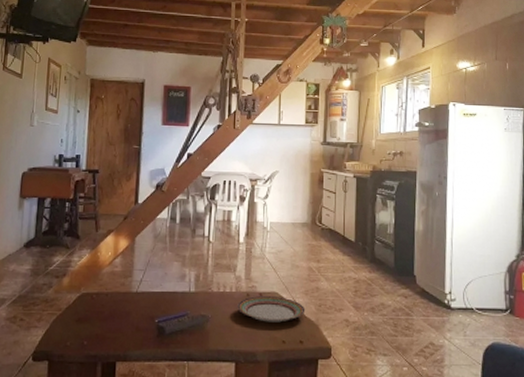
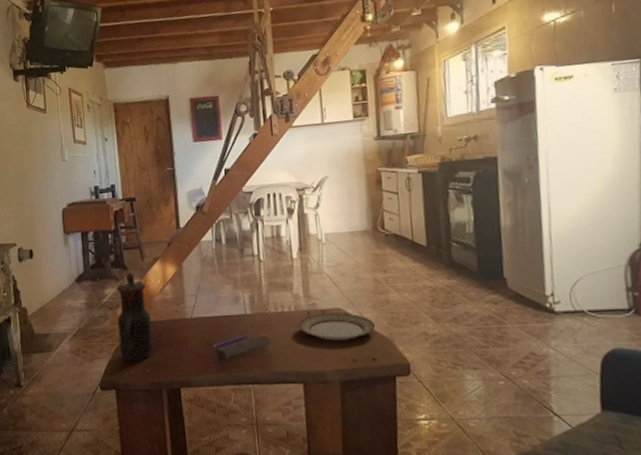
teapot: none [59,241,97,333] -> present [116,271,153,362]

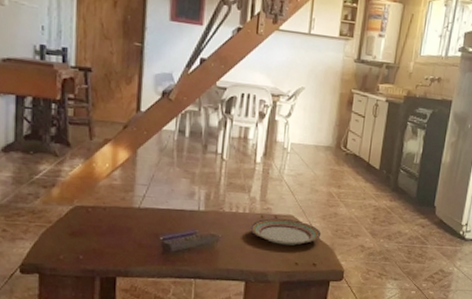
teapot: present [116,271,153,362] -> none [49,149,92,247]

